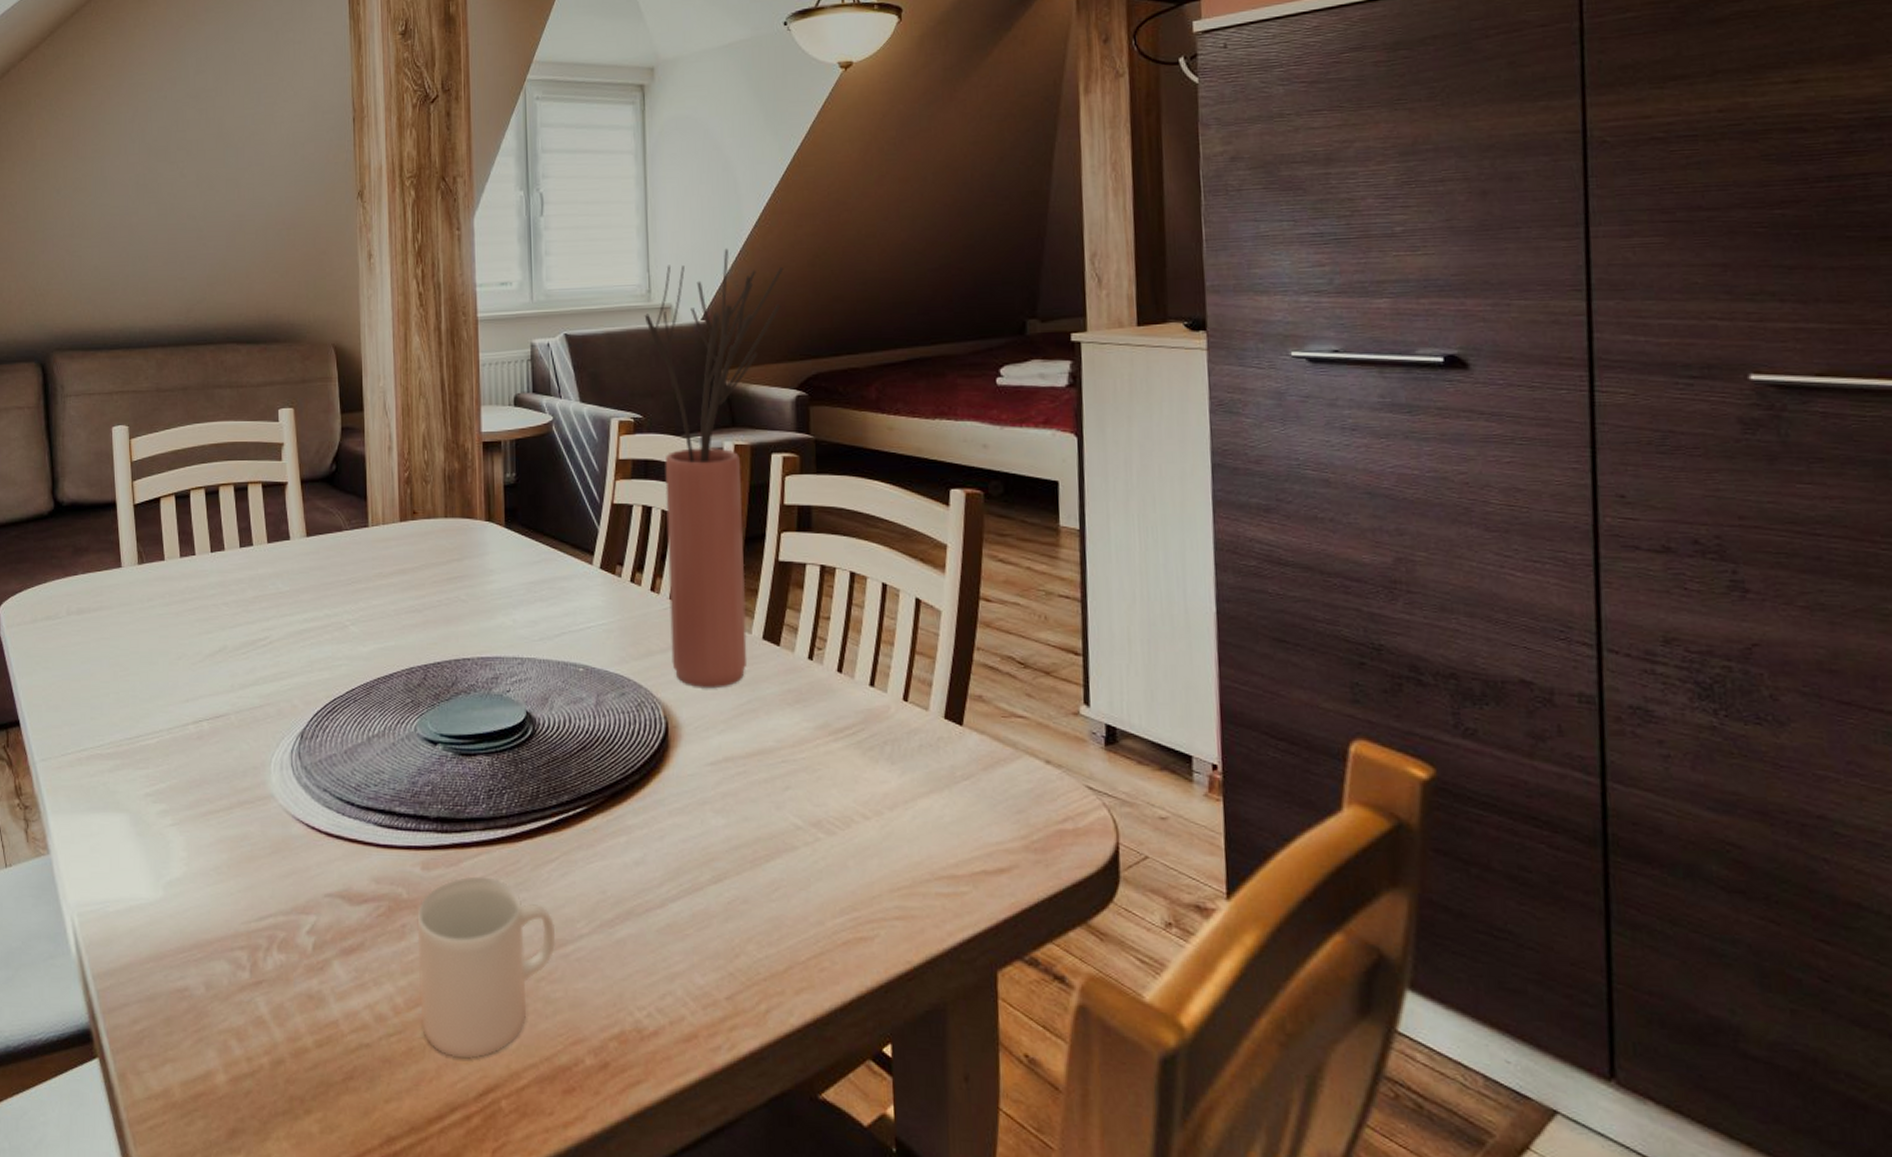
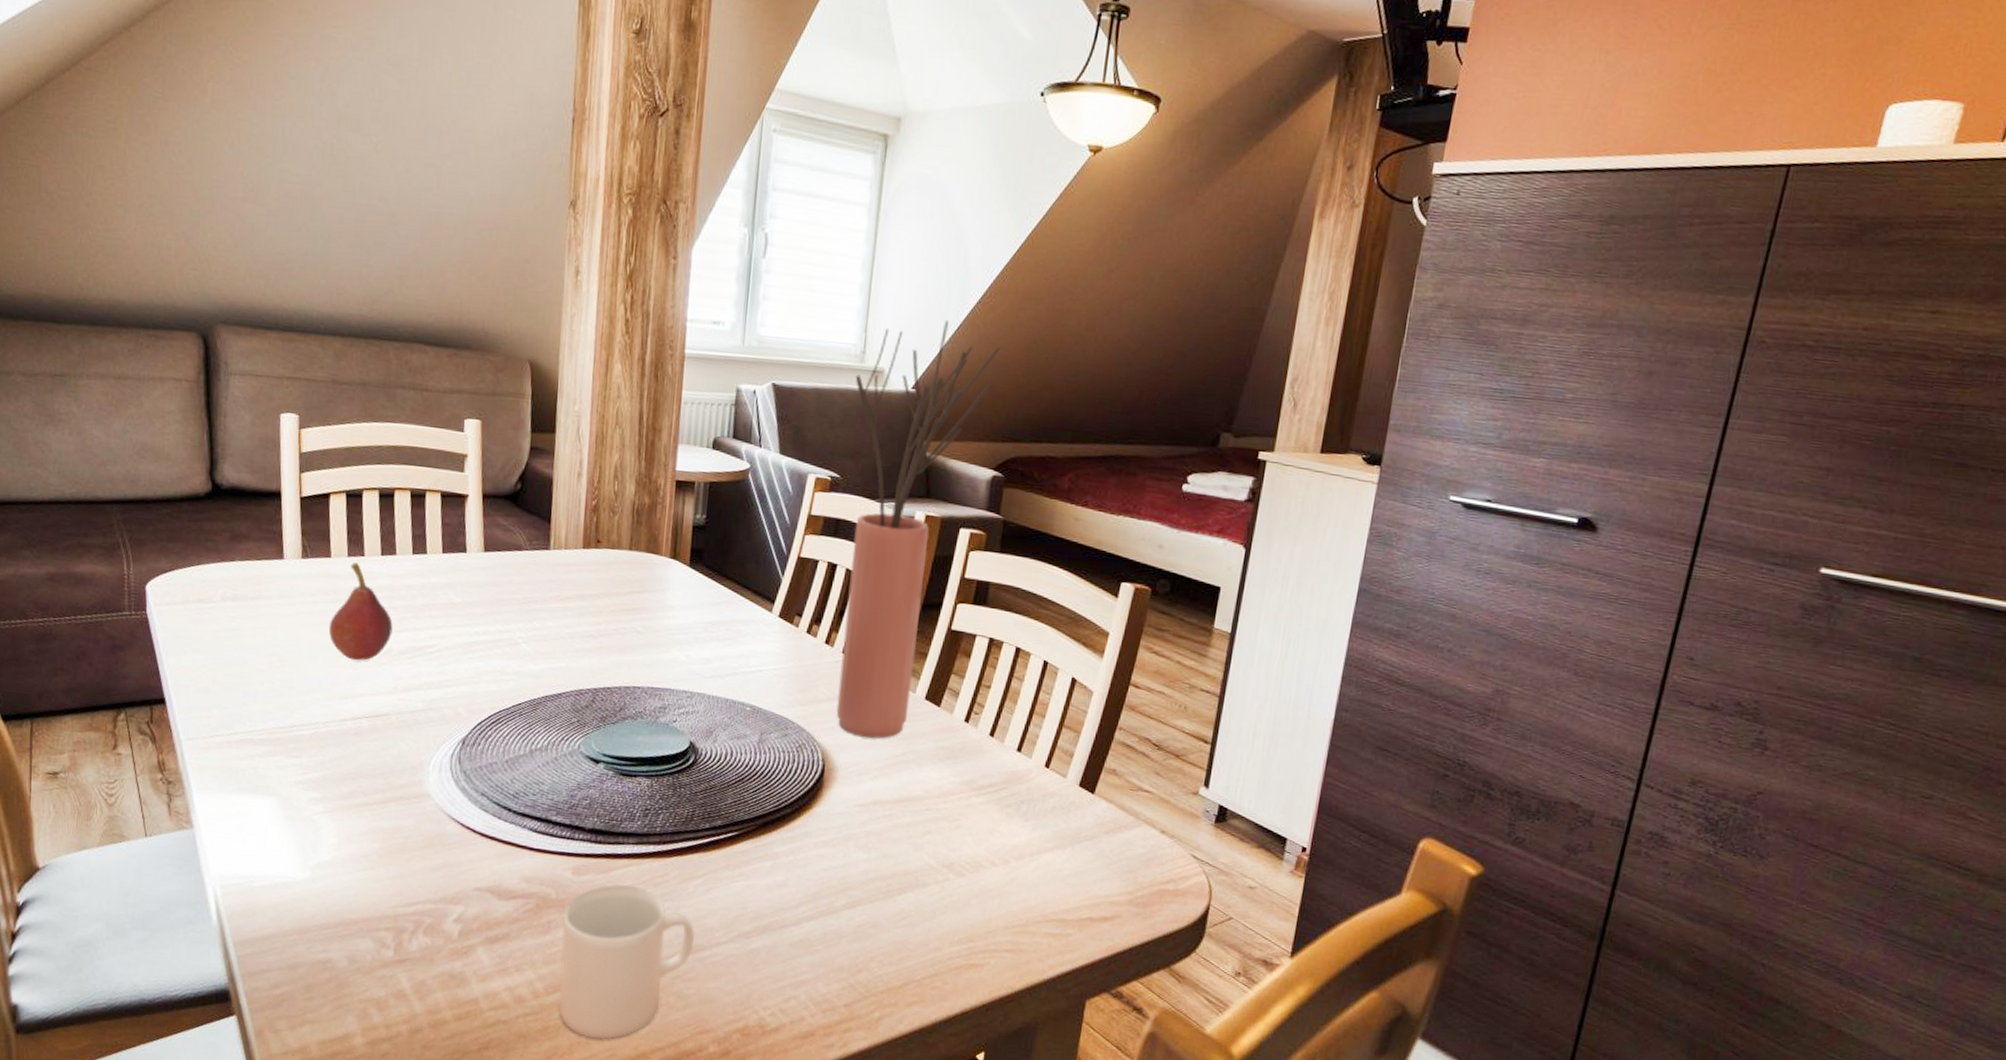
fruit: none [166,562,226,662] -> present [328,562,393,661]

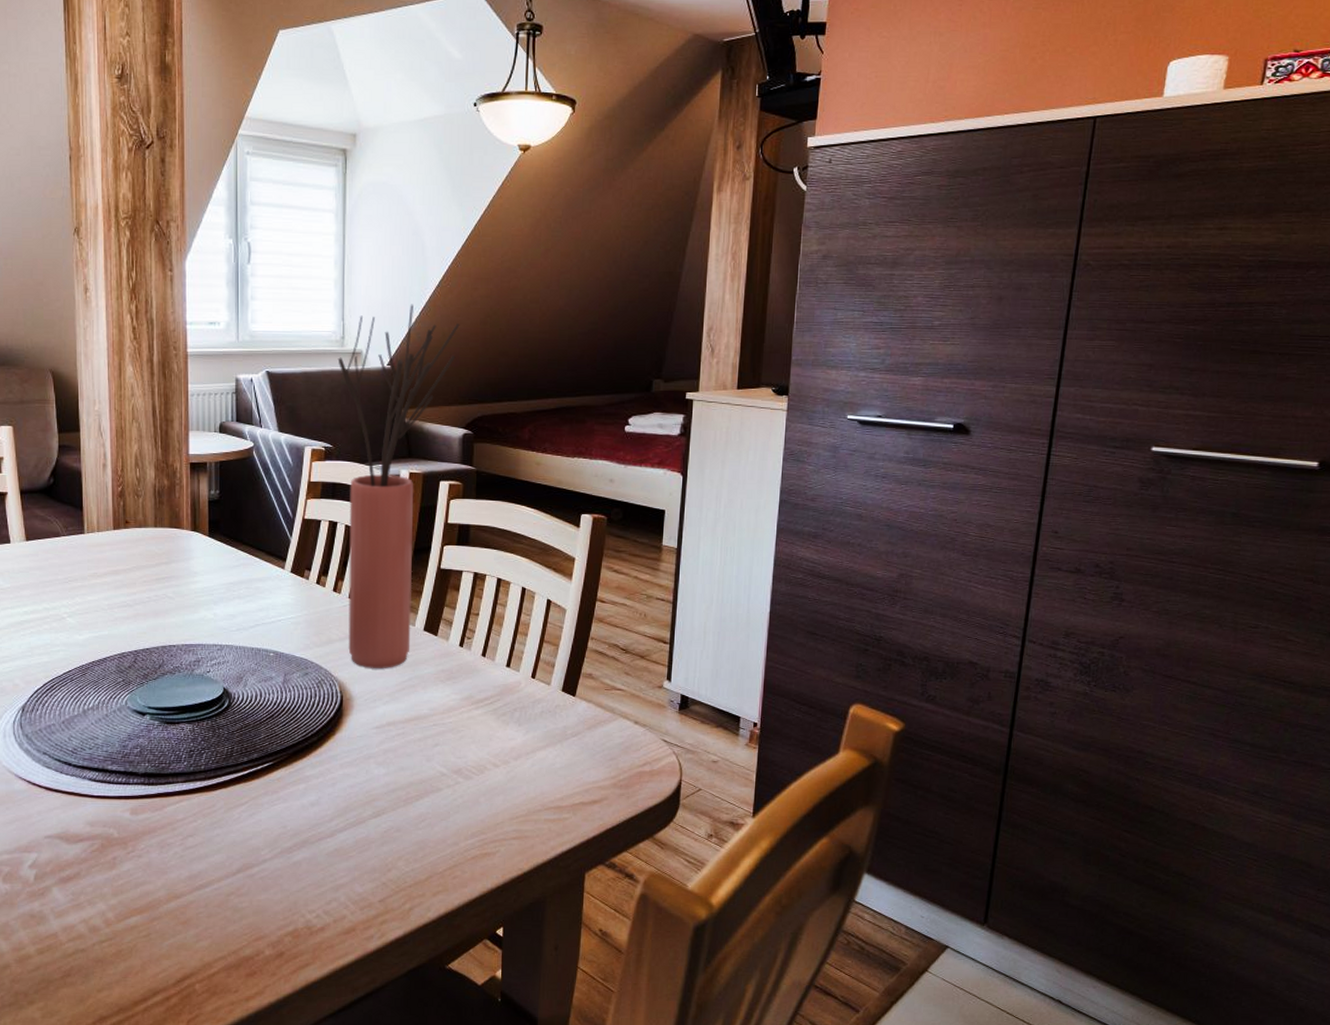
mug: present [558,884,695,1040] -> none [126,818,244,956]

